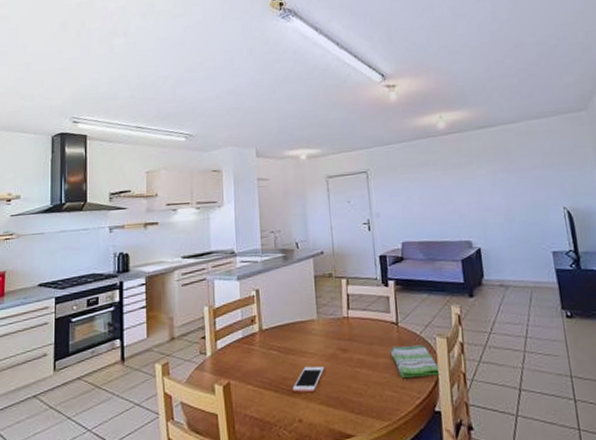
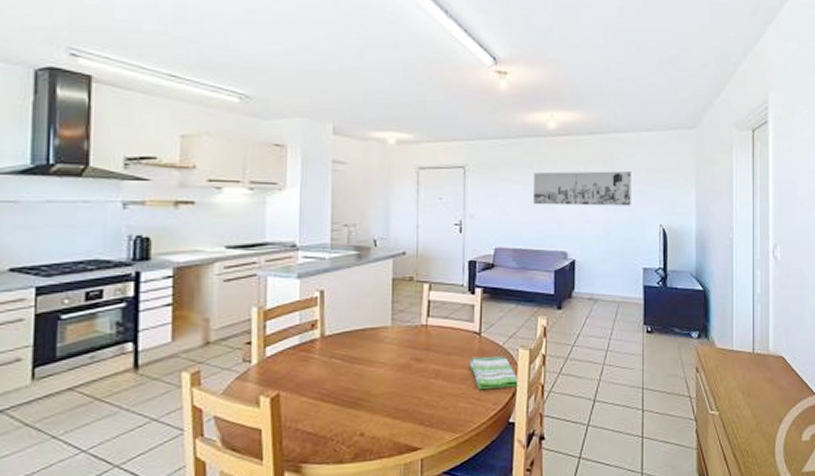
cell phone: present [292,366,325,393] -> none [356,376,395,405]
wall art: none [430,159,530,200] -> present [534,171,631,206]

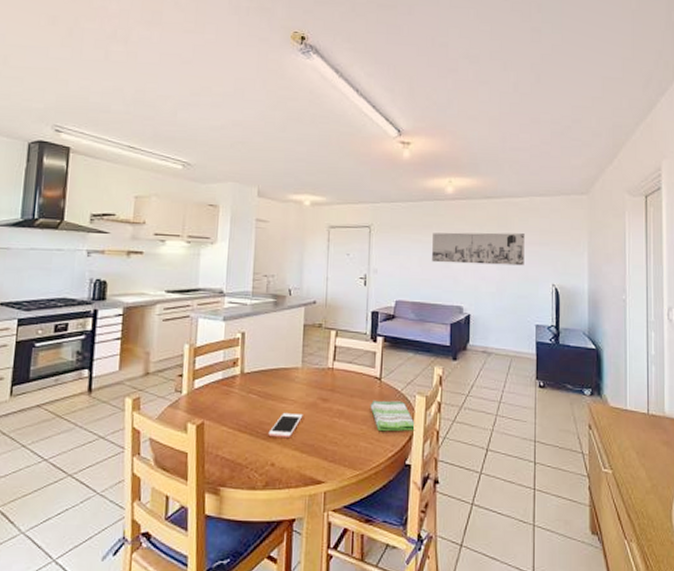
cell phone: none [356,376,395,405] -> present [268,412,303,438]

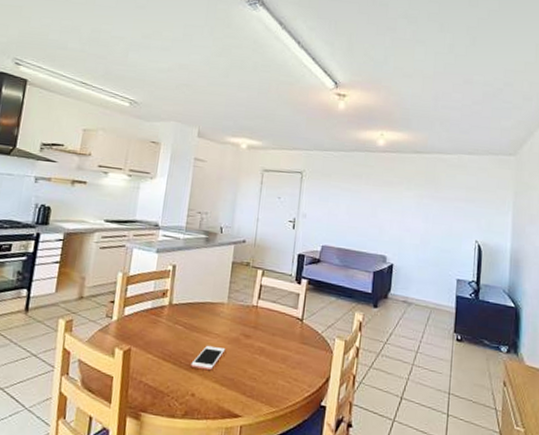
dish towel: present [370,400,416,431] -> none [290,340,334,374]
wall art: present [432,232,525,266] -> none [359,182,451,221]

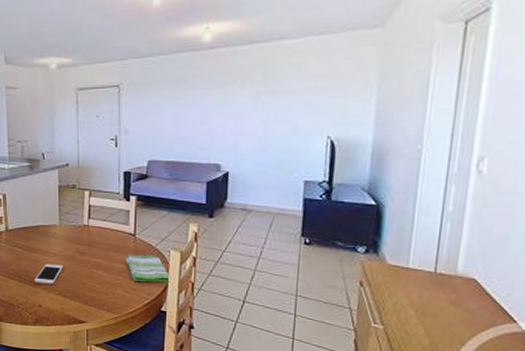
dish towel: none [290,340,334,374] -> present [125,254,171,283]

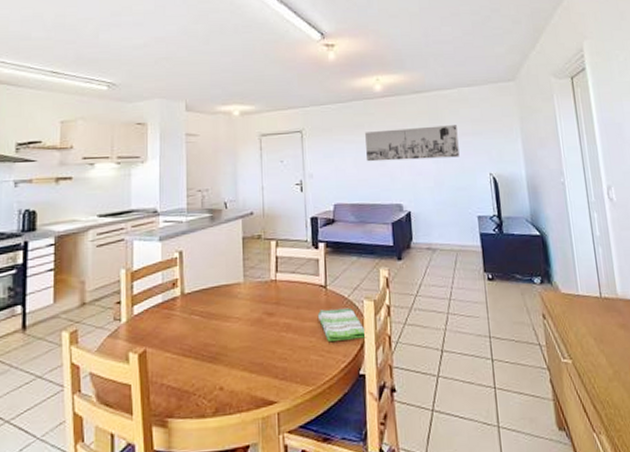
cell phone: present [34,263,64,285] -> none [214,331,249,359]
wall art: none [187,81,296,119] -> present [365,125,460,162]

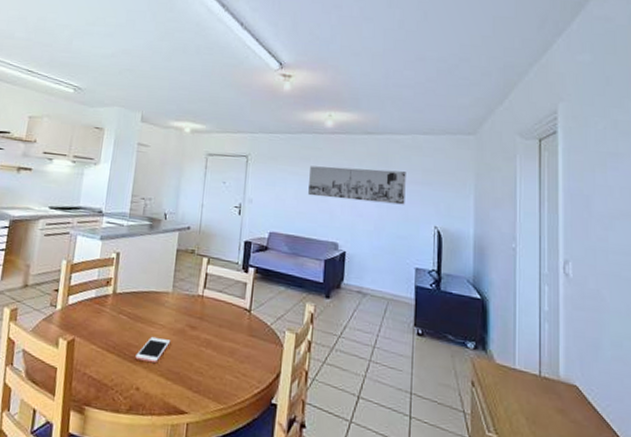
cell phone: none [214,331,249,359] -> present [135,336,171,364]
dish towel: present [317,307,367,341] -> none [238,332,285,369]

